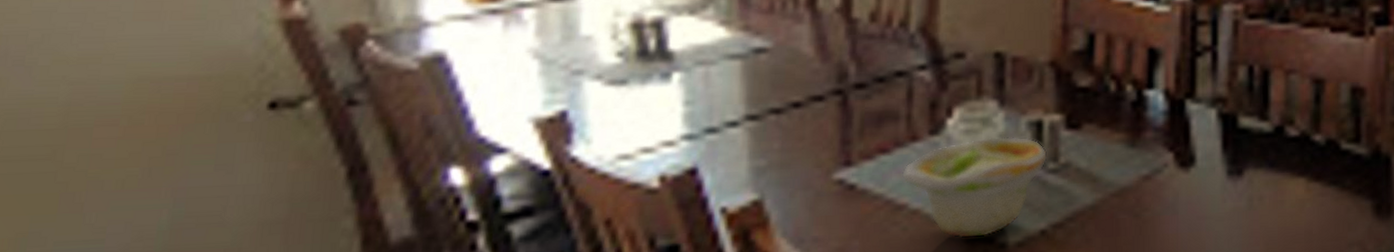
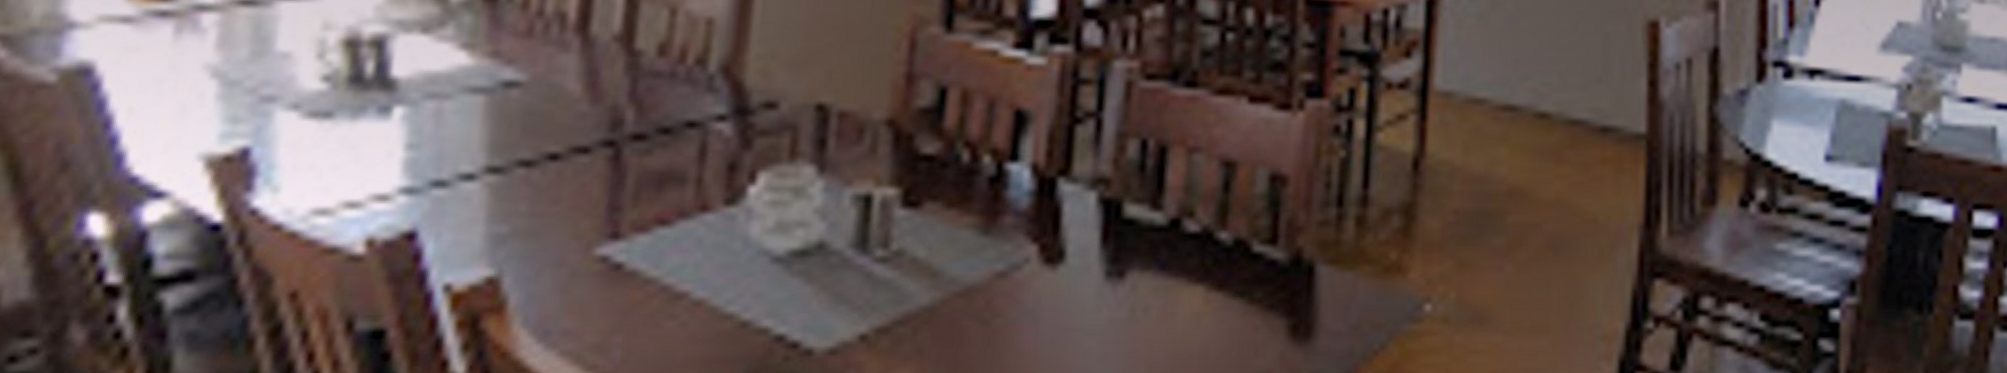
bowl: present [902,136,1048,239] -> none [684,213,876,341]

